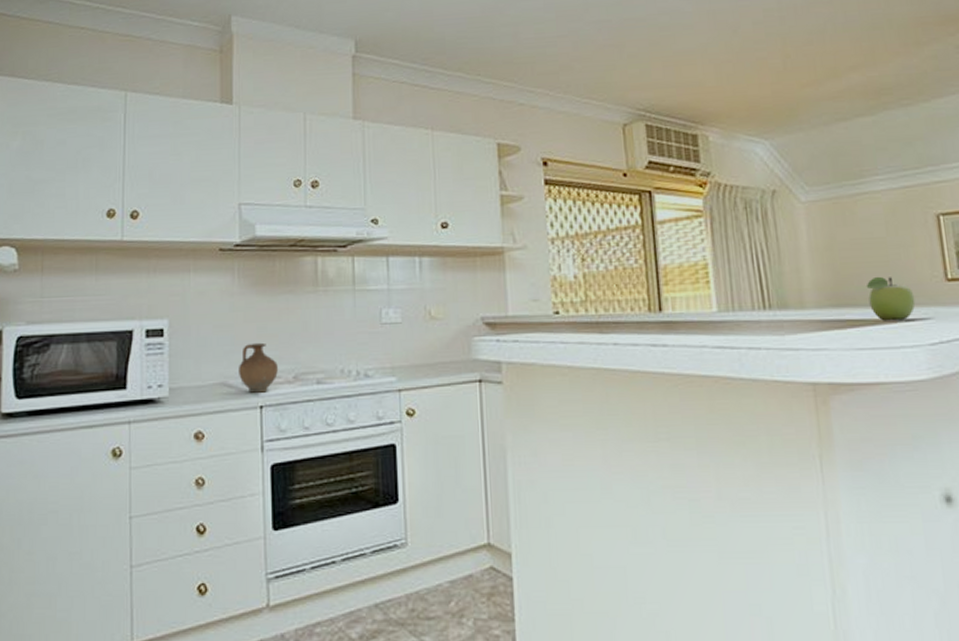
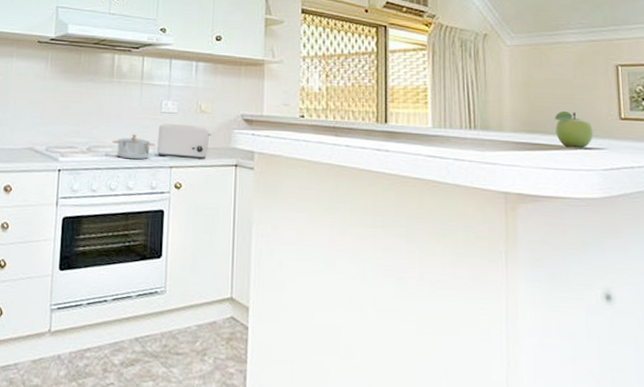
ceramic jug: present [239,342,278,393] -> none [44,118,76,159]
cooking pot: none [324,353,379,386] -> present [112,134,156,160]
toaster: none [380,335,446,379] -> present [157,123,211,160]

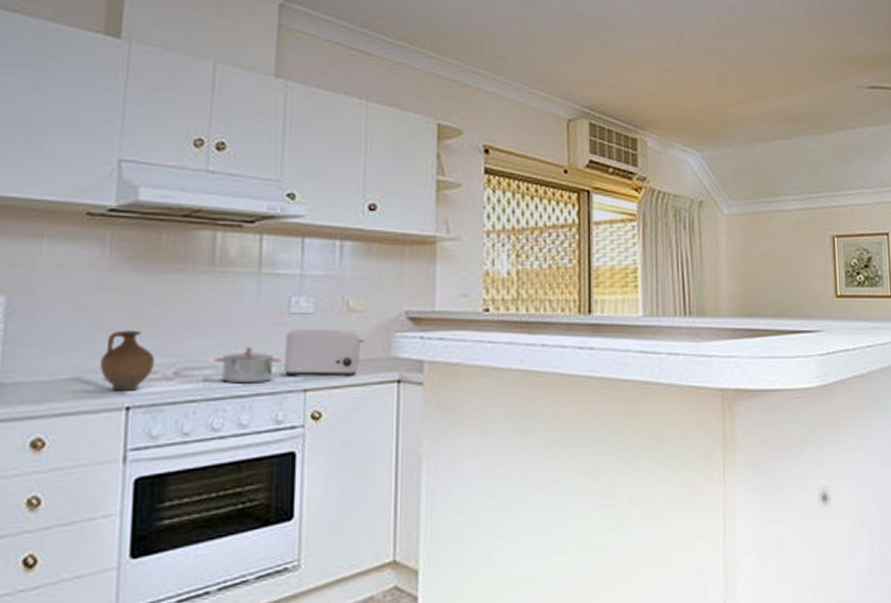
ceramic jug: none [44,118,76,159] -> present [100,330,154,391]
fruit: present [554,110,593,148] -> none [772,289,811,332]

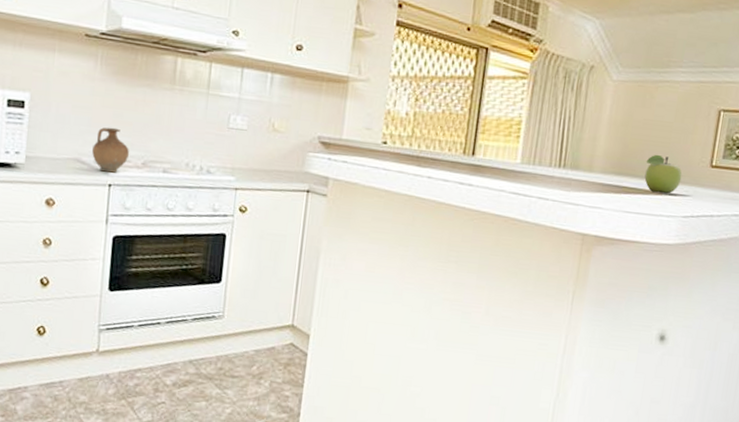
cooking pot: present [214,346,283,384] -> none [171,150,221,179]
toaster: present [284,328,363,377] -> none [222,140,283,183]
fruit: none [772,289,811,332] -> present [644,154,682,194]

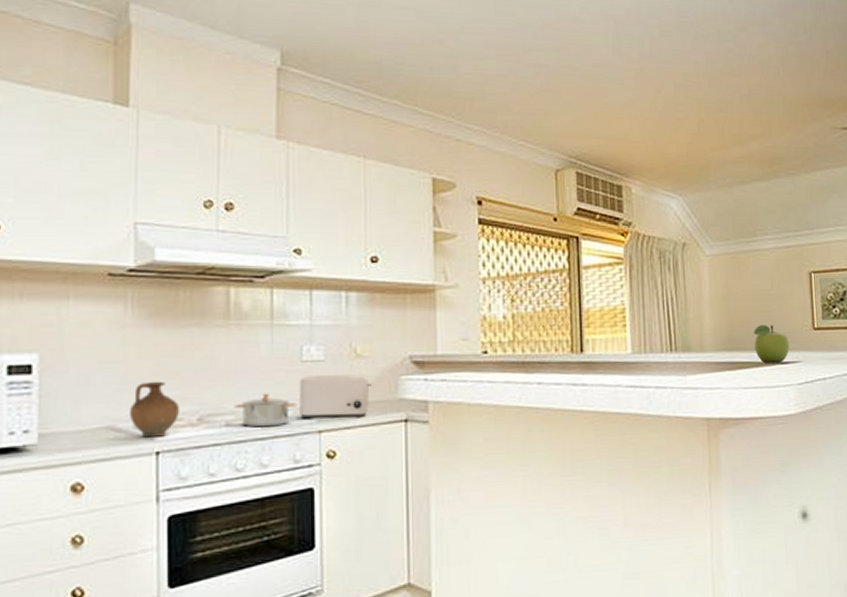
cooking pot: none [171,150,221,179] -> present [234,393,298,428]
toaster: none [222,140,283,183] -> present [299,374,372,419]

